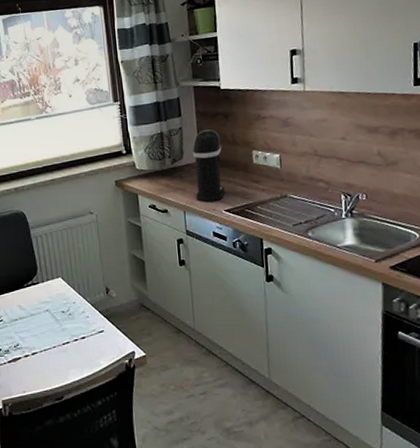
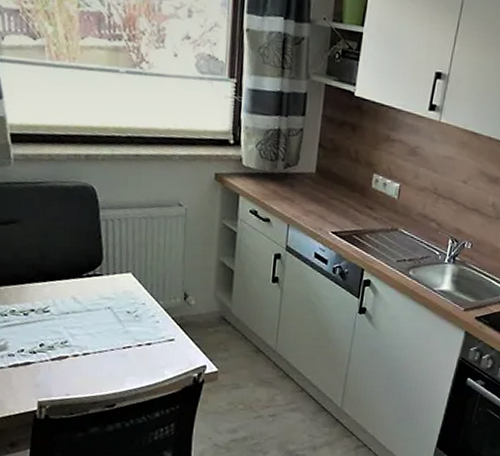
coffee maker: present [192,128,225,203] -> none [304,137,343,221]

